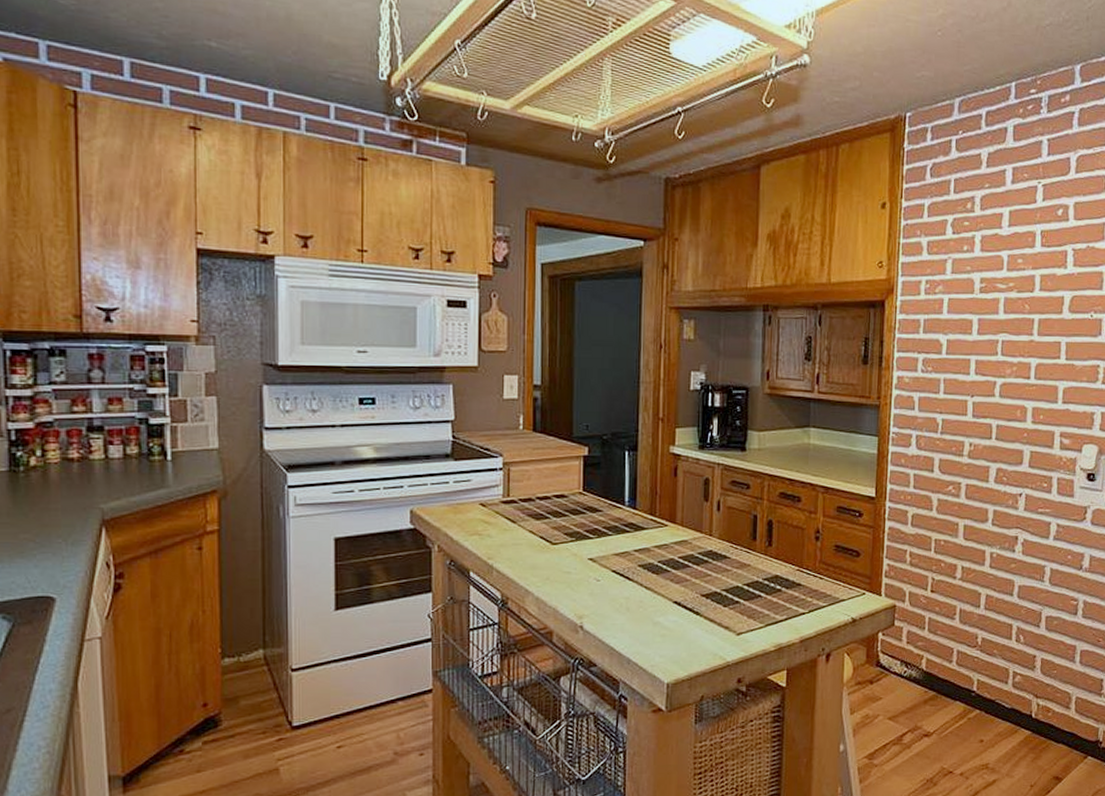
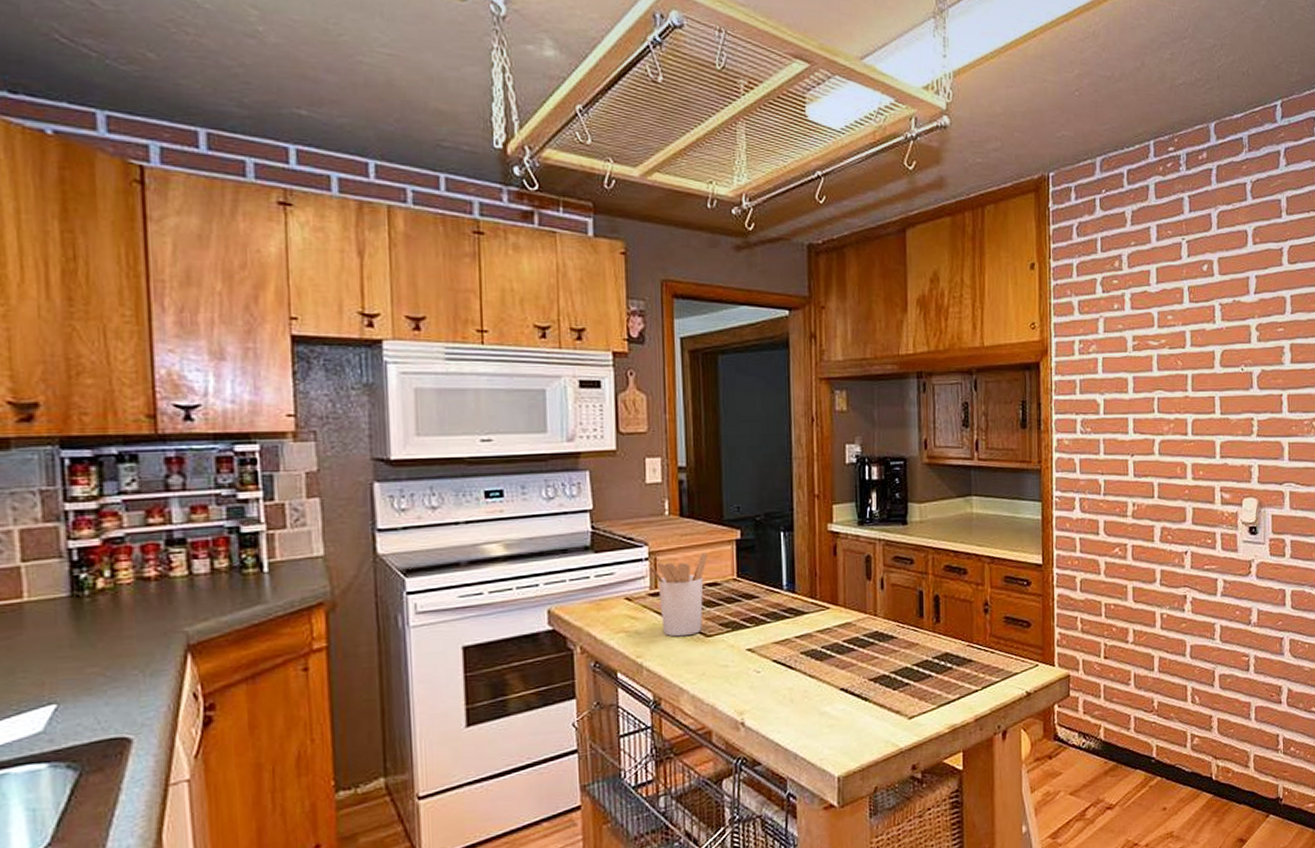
utensil holder: none [503,465,557,543] -> present [649,551,708,637]

